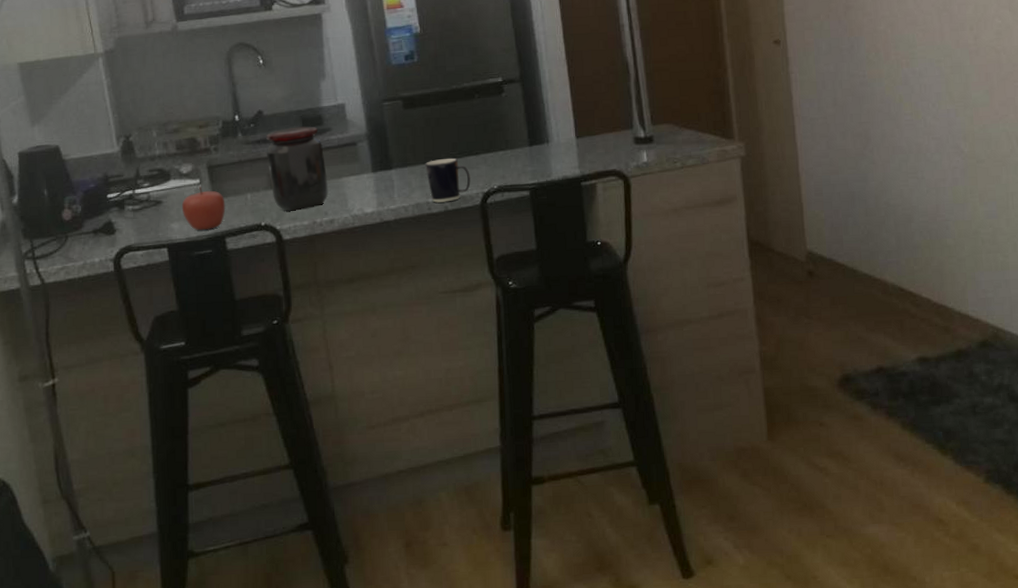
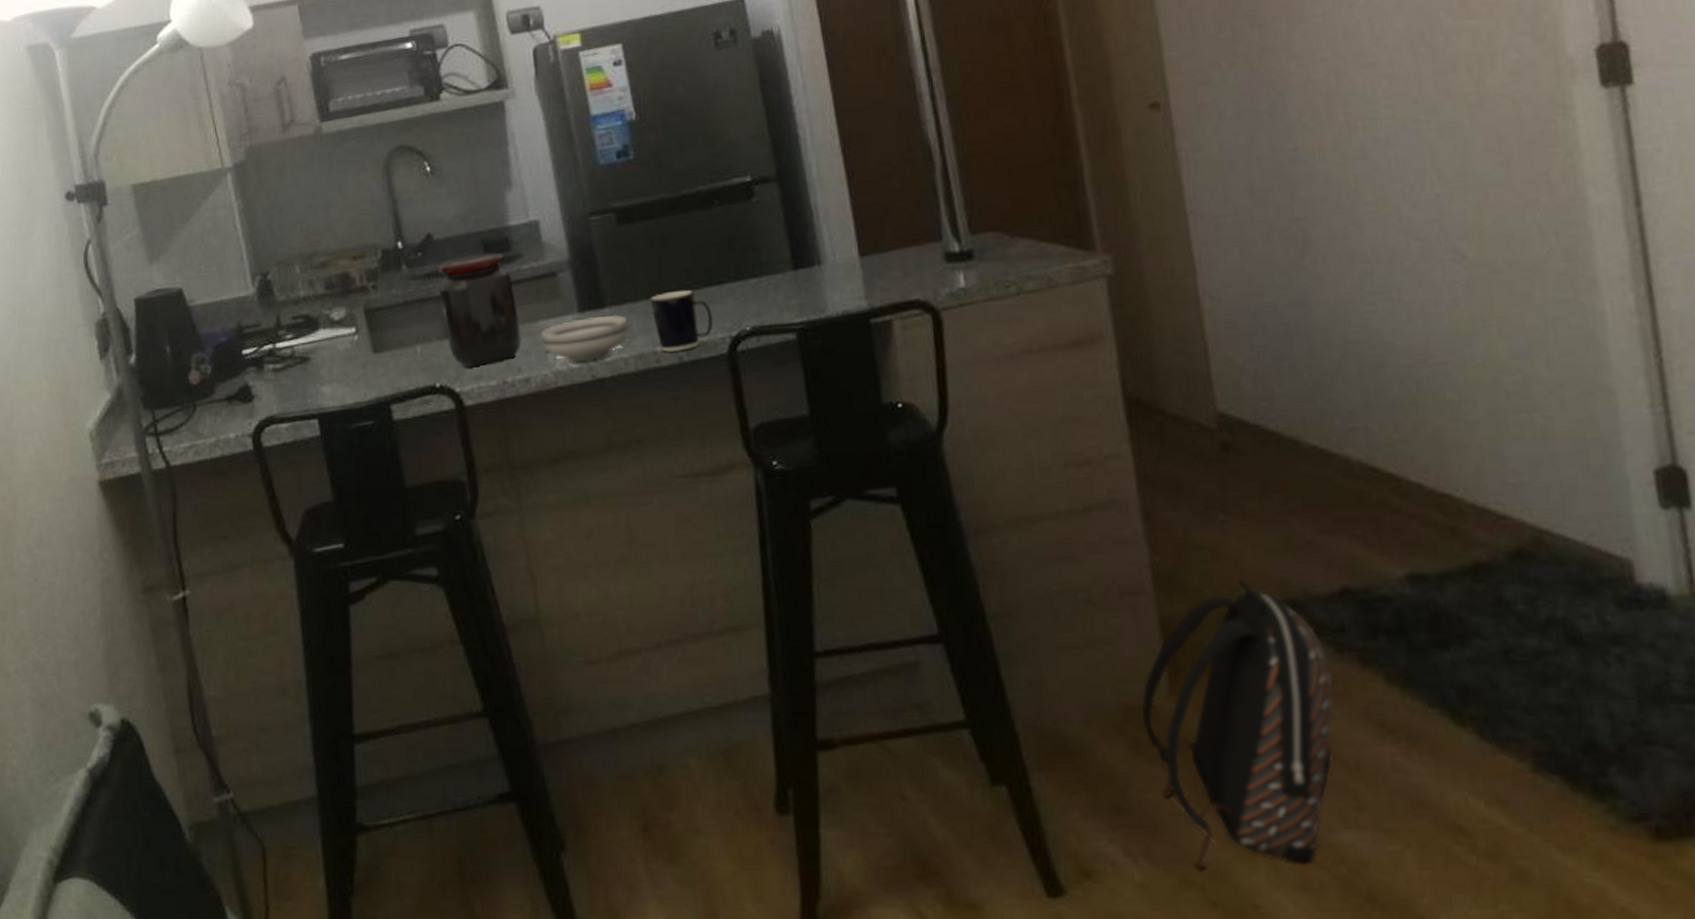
fruit: present [181,185,226,231] -> none [334,336,390,396]
bowl: none [342,174,409,209] -> present [540,314,629,362]
backpack: none [749,361,870,554] -> present [1140,578,1335,869]

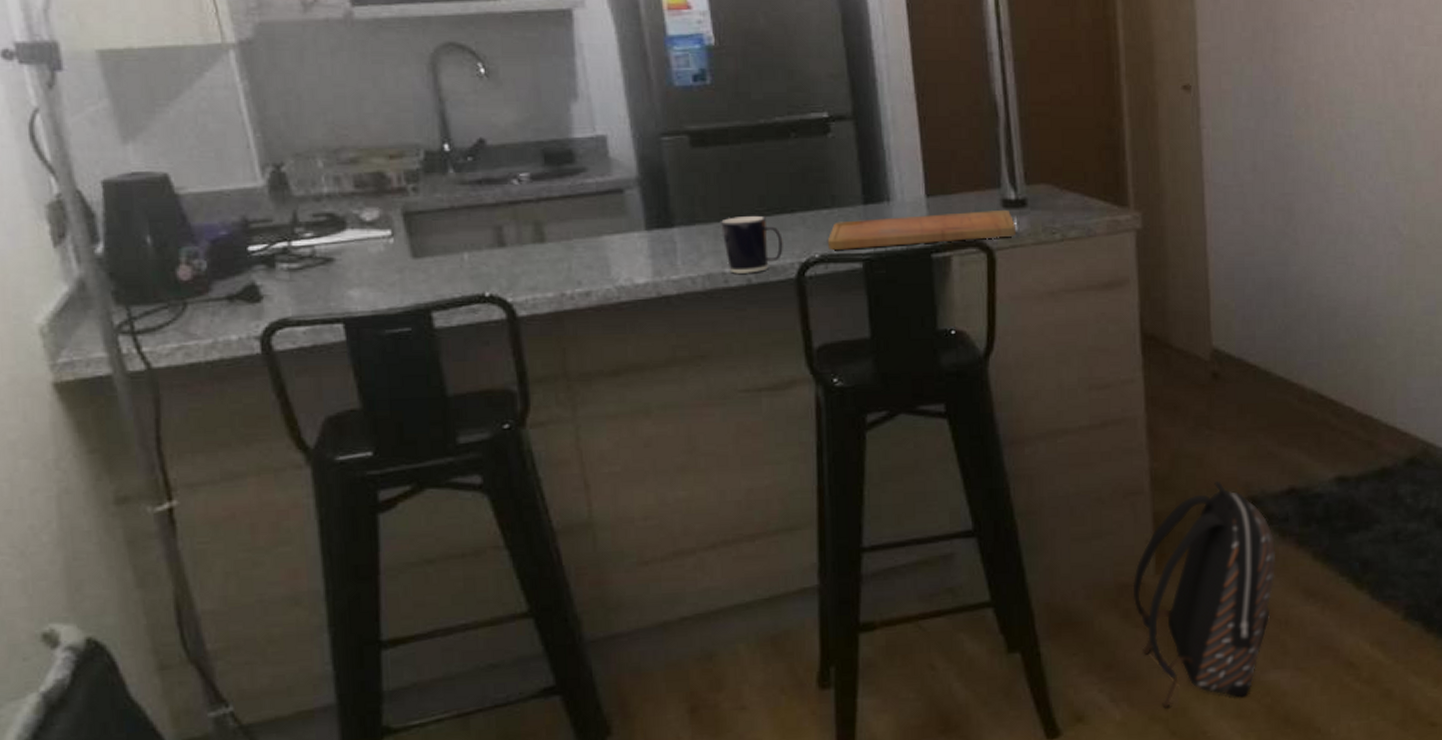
jar: present [438,252,522,369] -> none [491,164,583,280]
bowl: present [540,314,629,362] -> none [603,234,698,279]
cutting board: none [757,263,965,322] -> present [827,209,1017,251]

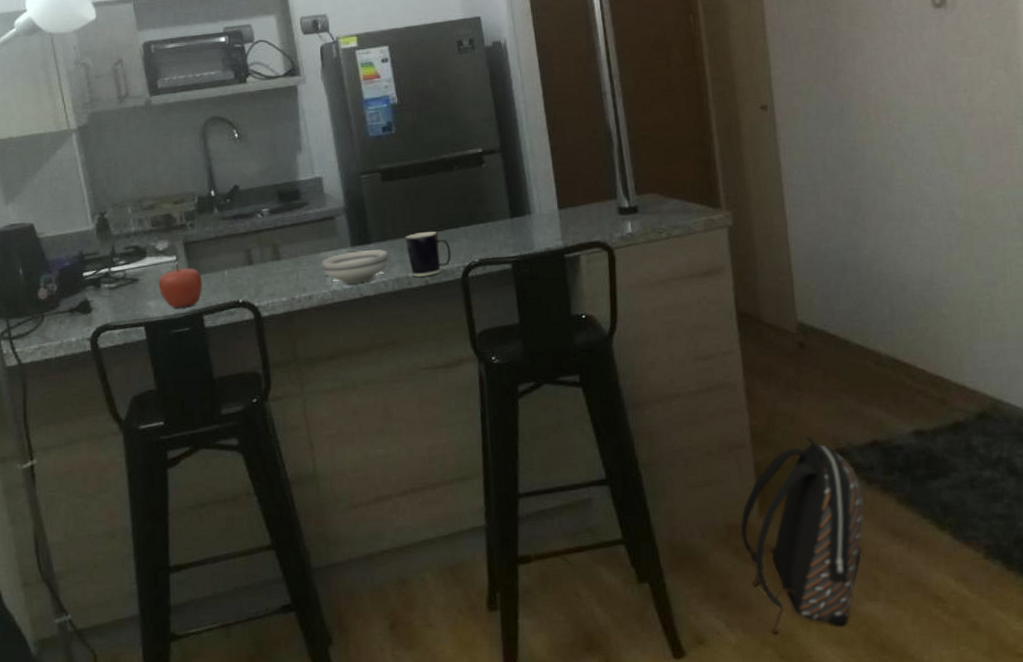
fruit: none [364,239,431,301] -> present [158,262,203,309]
bowl: none [603,234,698,279] -> present [321,248,389,284]
cutting board: present [827,209,1017,251] -> none [484,215,631,256]

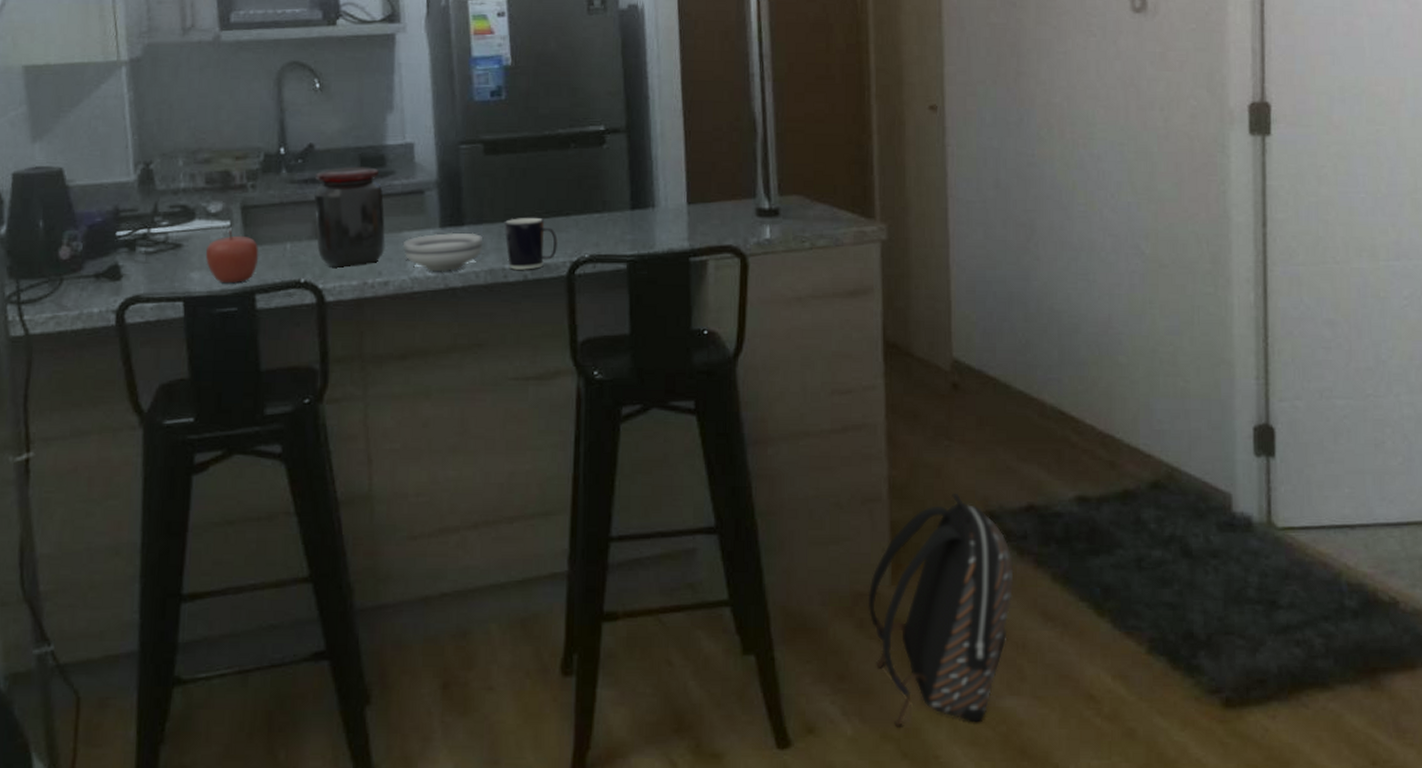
jar: none [243,200,307,288] -> present [314,166,386,269]

